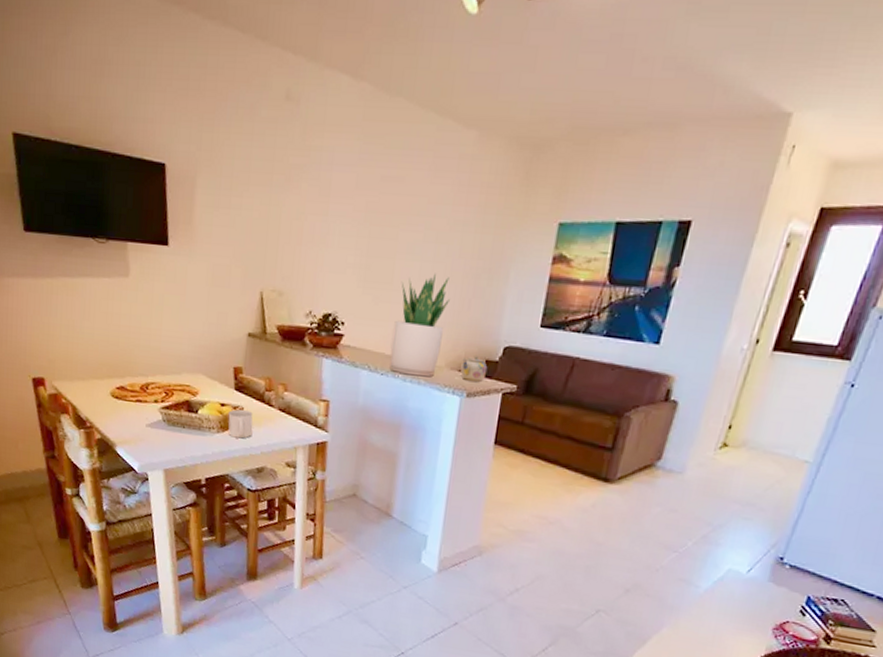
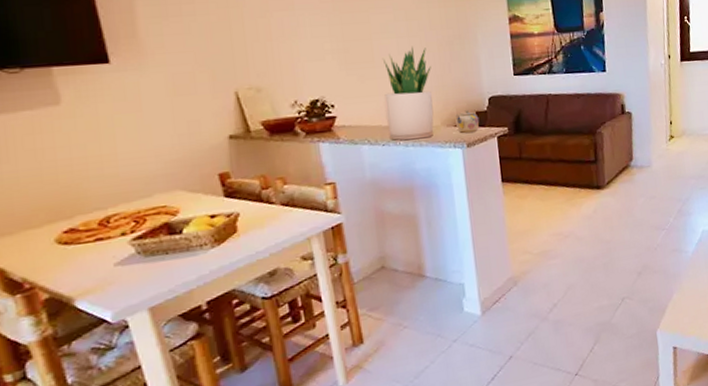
cup: present [228,409,253,439] -> none [221,215,256,248]

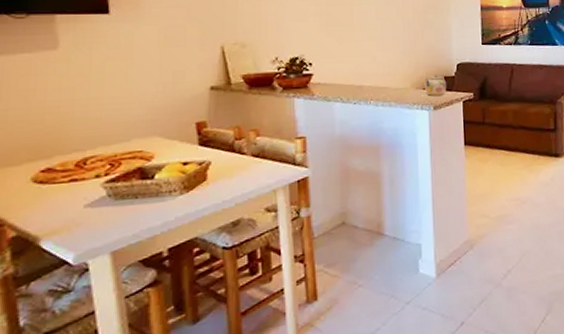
planter: present [383,46,434,141] -> none [359,13,405,101]

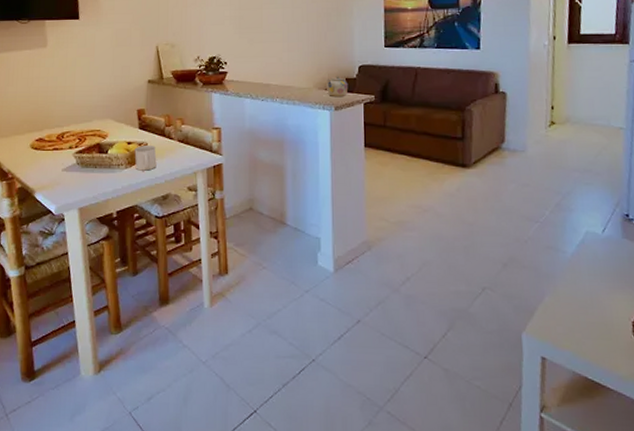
cup: none [192,164,224,196] -> present [134,146,157,171]

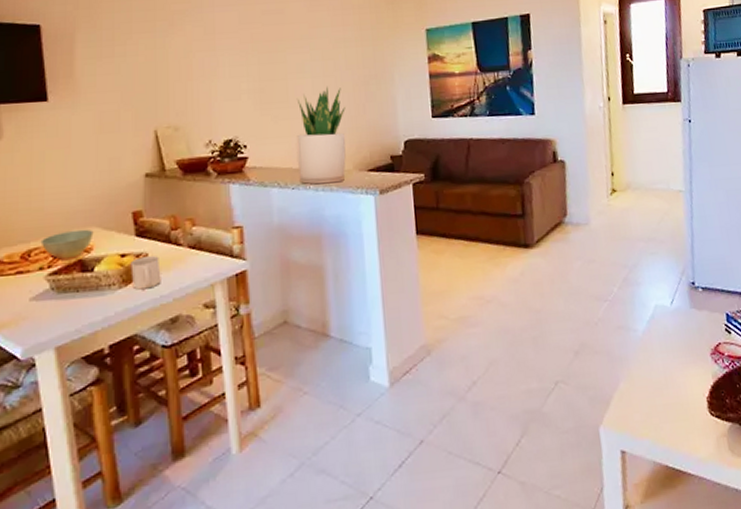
bowl: none [71,120,109,143] -> present [40,229,94,261]
planter: none [267,16,309,98] -> present [296,86,346,185]
teapot: present [326,76,349,98] -> none [368,154,394,180]

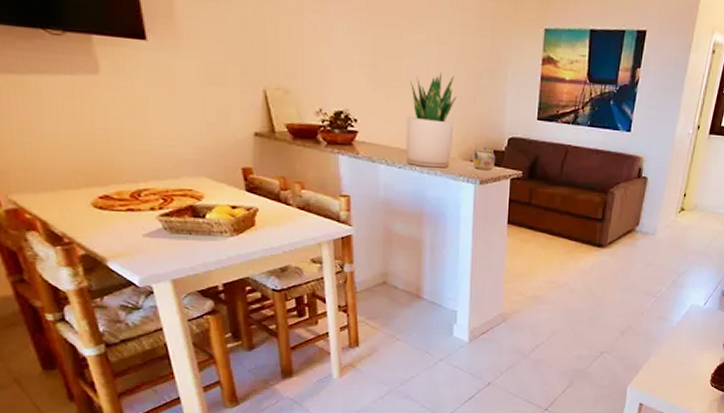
bowl: present [40,229,94,261] -> none [149,177,204,205]
cup: present [130,256,161,290] -> none [241,211,271,240]
teapot: none [368,154,394,180] -> present [471,147,496,171]

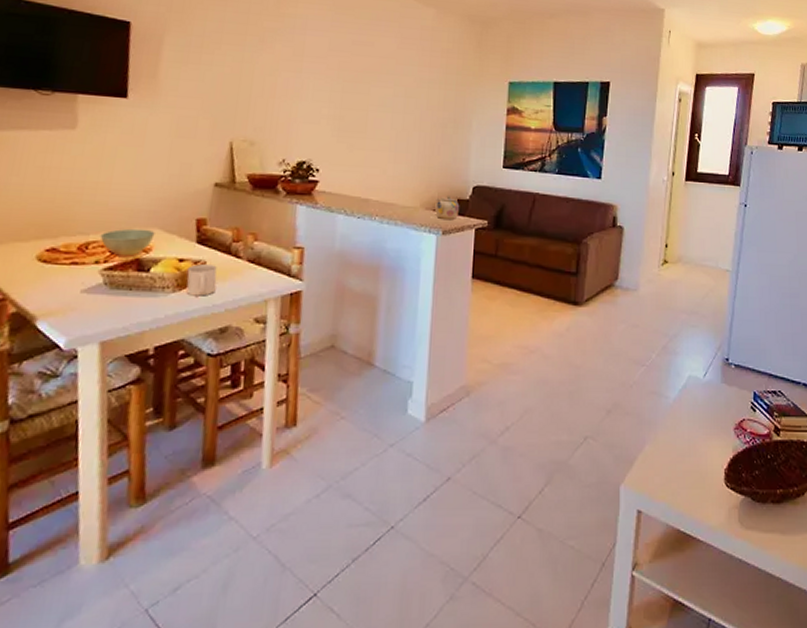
bowl: none [149,177,204,205] -> present [100,228,155,258]
cup: none [241,211,271,240] -> present [186,264,217,296]
planter: present [405,72,457,168] -> none [366,123,421,218]

